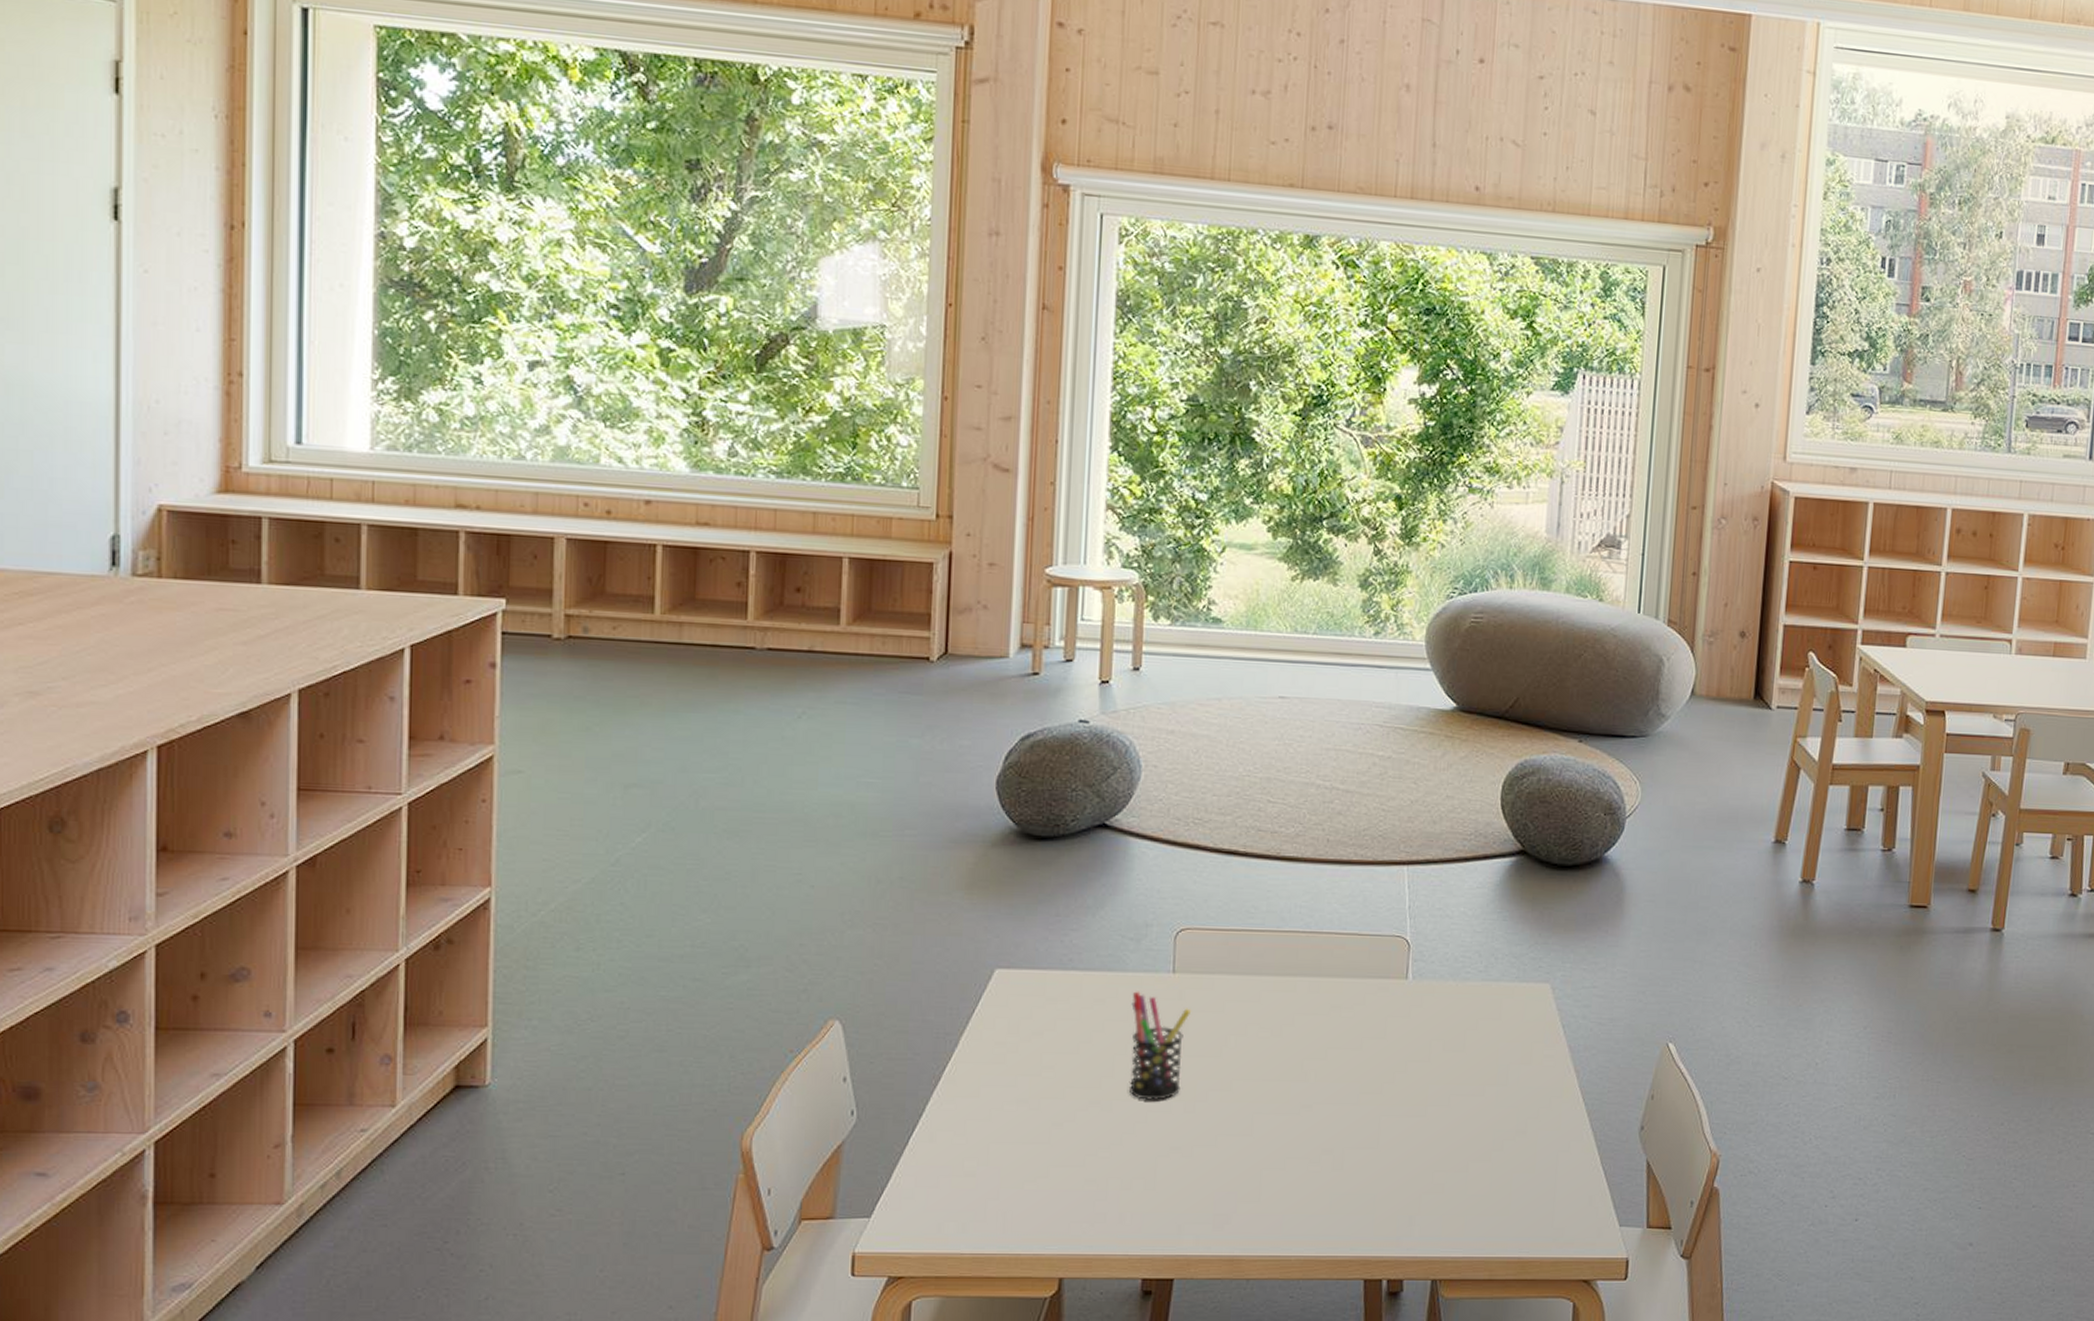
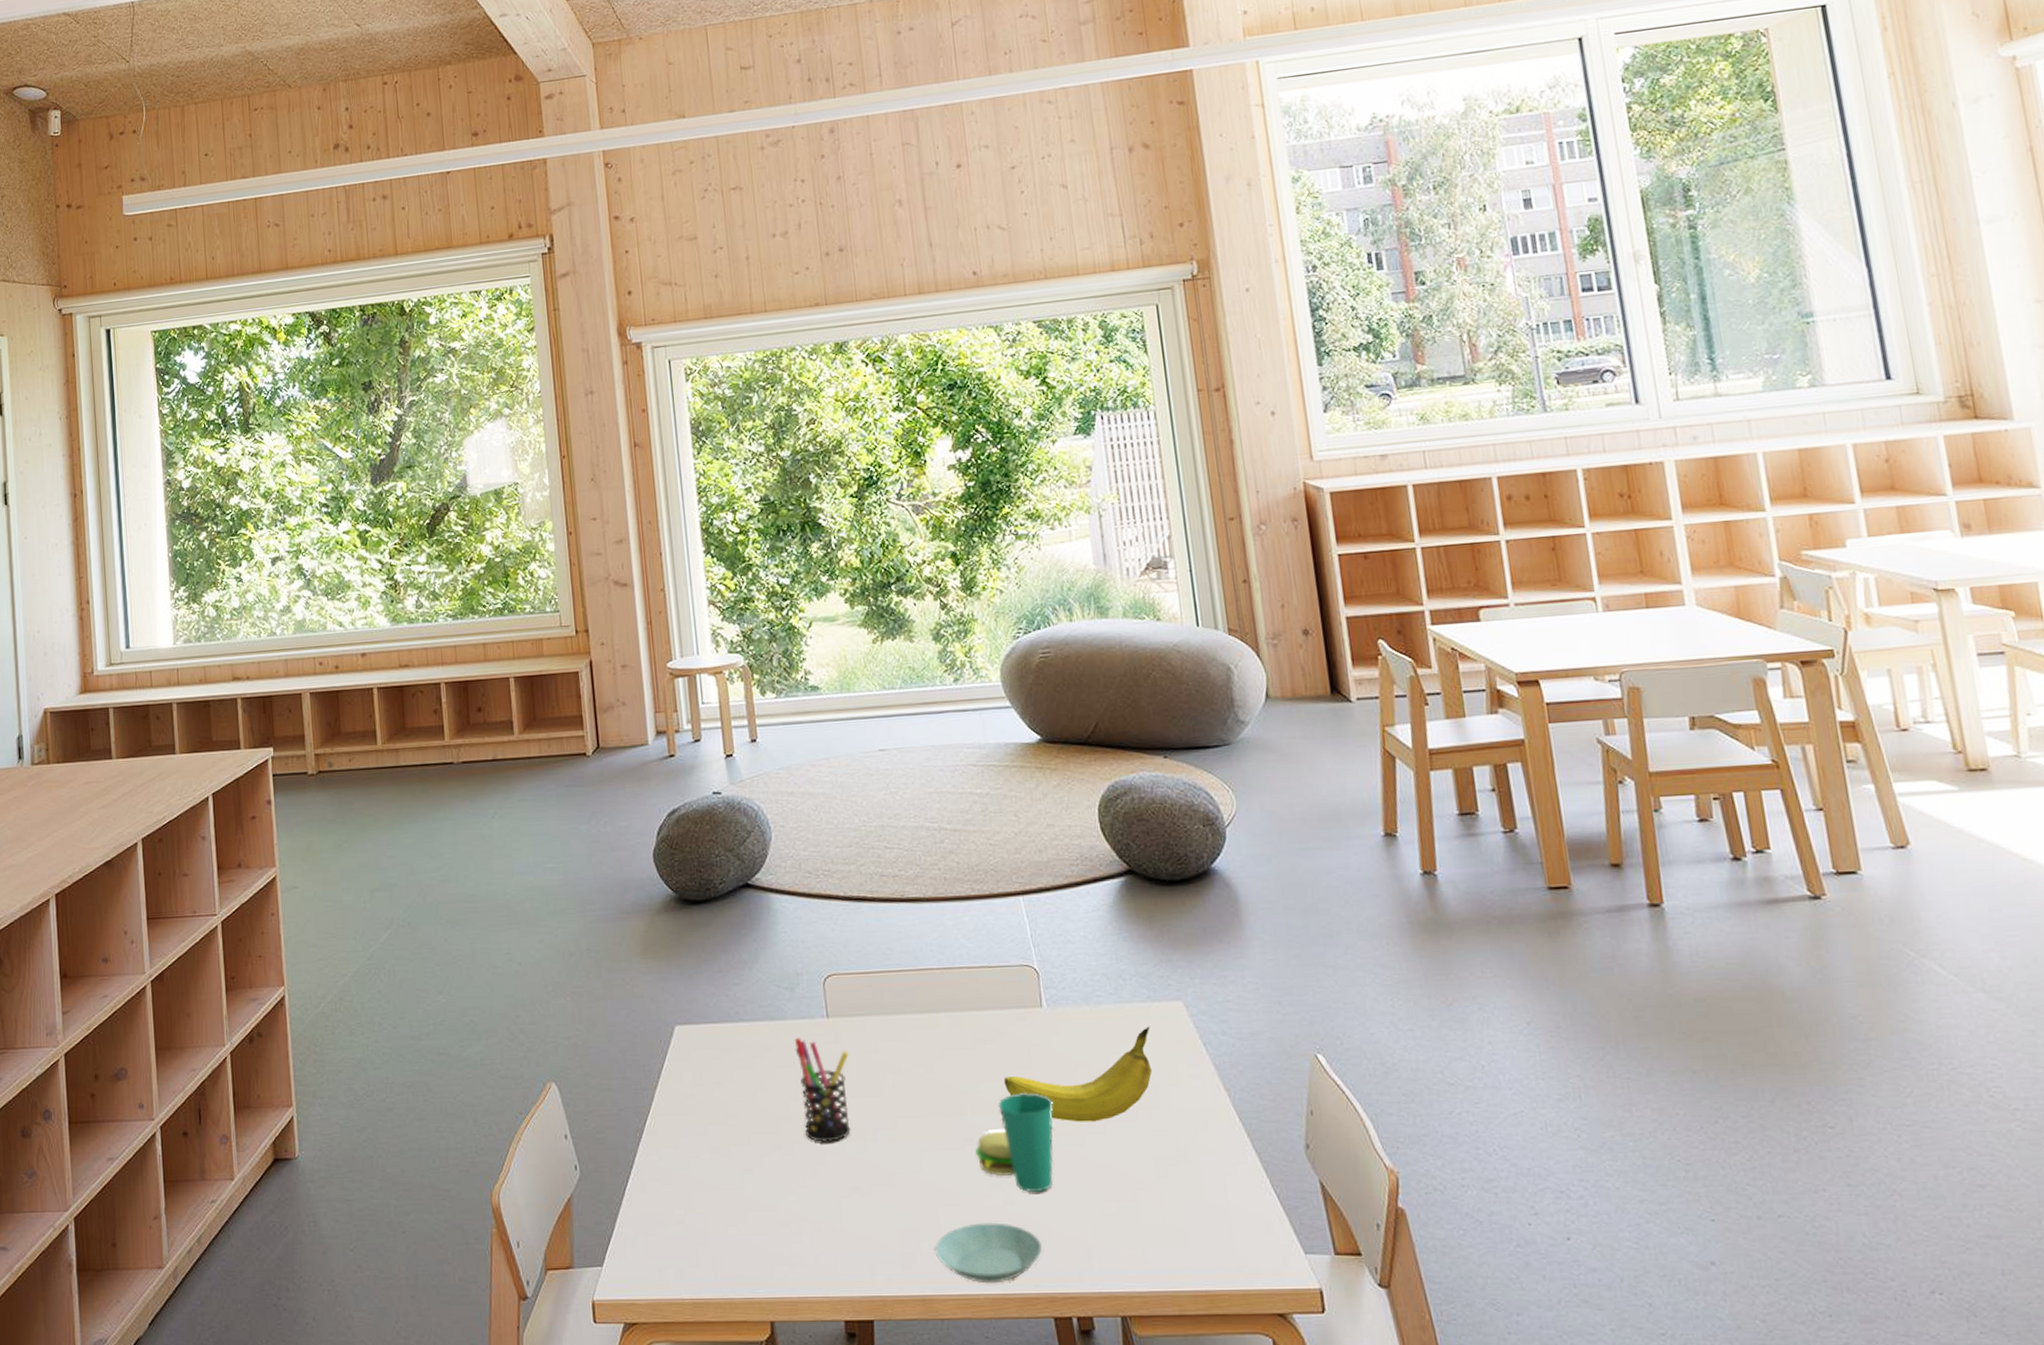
saucer: none [1252,1187,1365,1246] -> present [935,1222,1043,1284]
cup: none [1312,1063,1401,1159] -> present [975,1093,1054,1192]
fruit: none [1354,1006,1513,1095] -> present [1003,1026,1153,1122]

